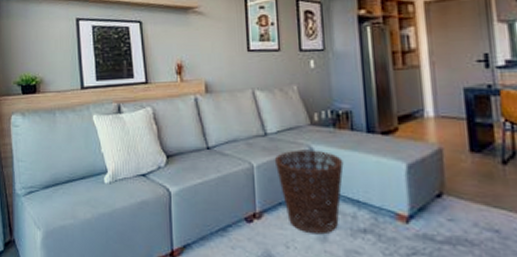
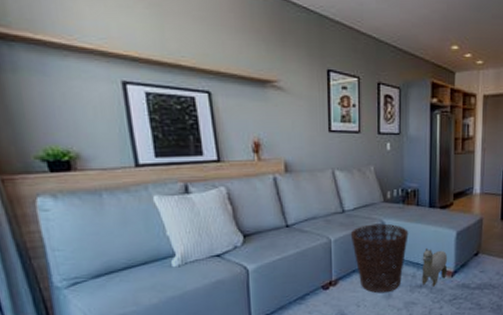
plush toy: none [363,183,400,234] -> present [422,248,448,287]

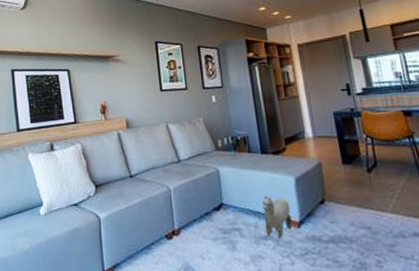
basket: present [350,223,409,294] -> none [187,171,245,245]

